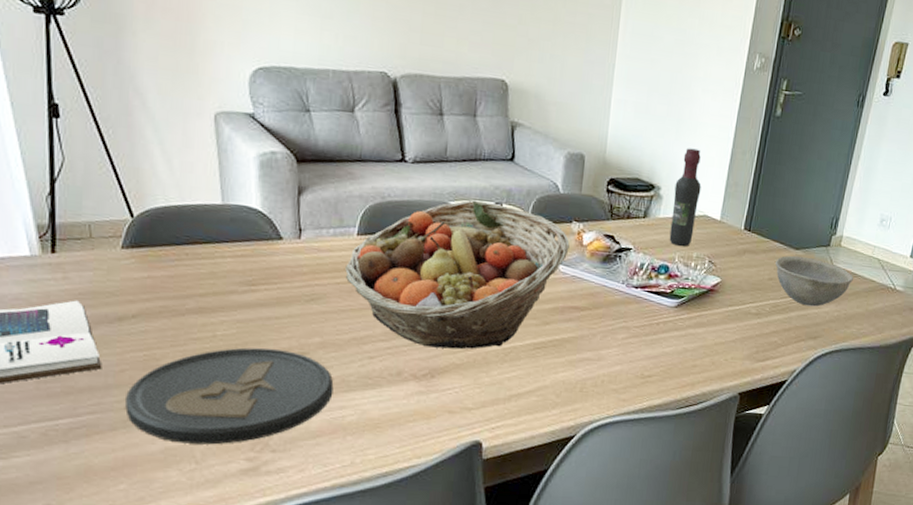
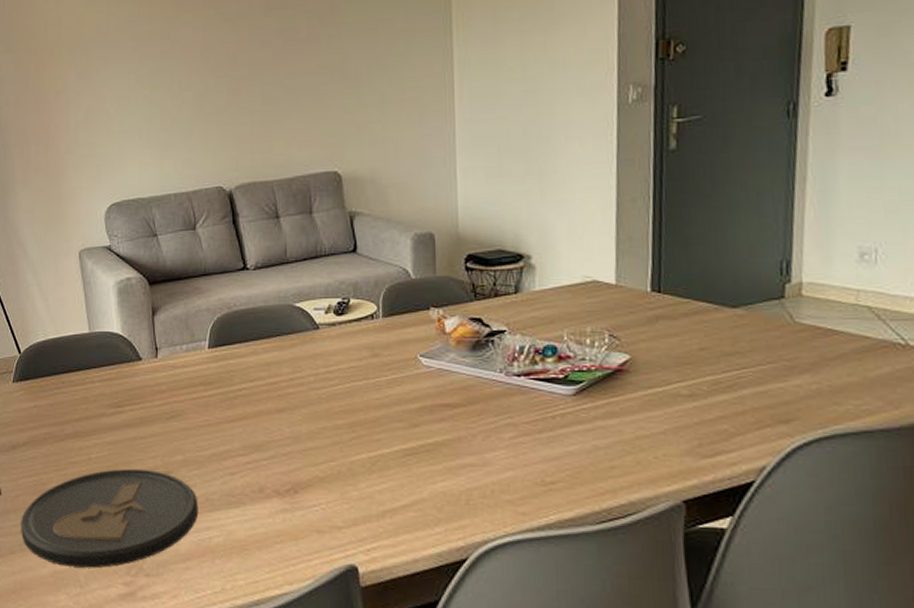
fruit basket: present [345,200,570,349] -> none [200,298,430,461]
wine bottle: present [669,148,701,247] -> none [549,205,584,322]
bowl: present [775,255,854,307] -> none [705,315,832,380]

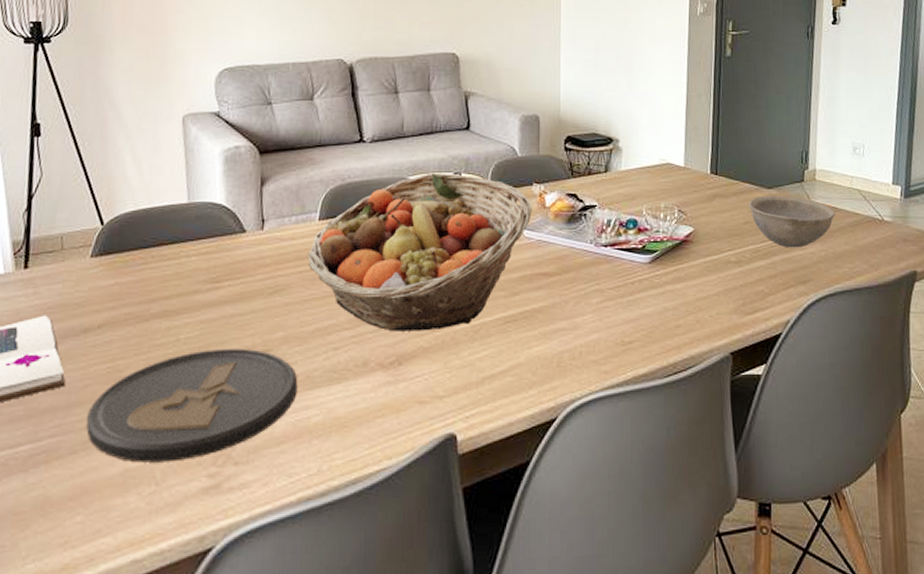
fruit basket: none [200,298,430,461] -> present [307,173,532,332]
bowl: none [705,315,832,380] -> present [749,195,835,248]

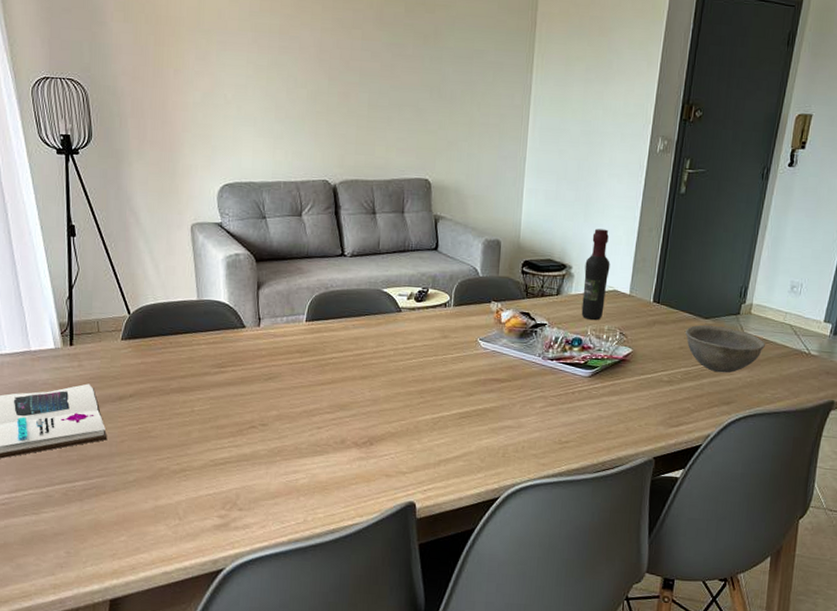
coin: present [86,348,298,463] -> none [125,420,289,504]
fruit basket: present [307,173,532,332] -> none [296,286,489,420]
wine bottle: none [633,97,660,198] -> present [581,229,610,321]

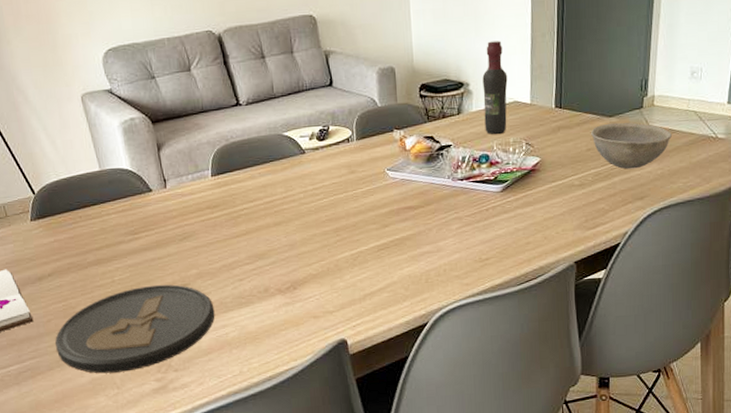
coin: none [125,420,289,504] -> present [55,284,215,374]

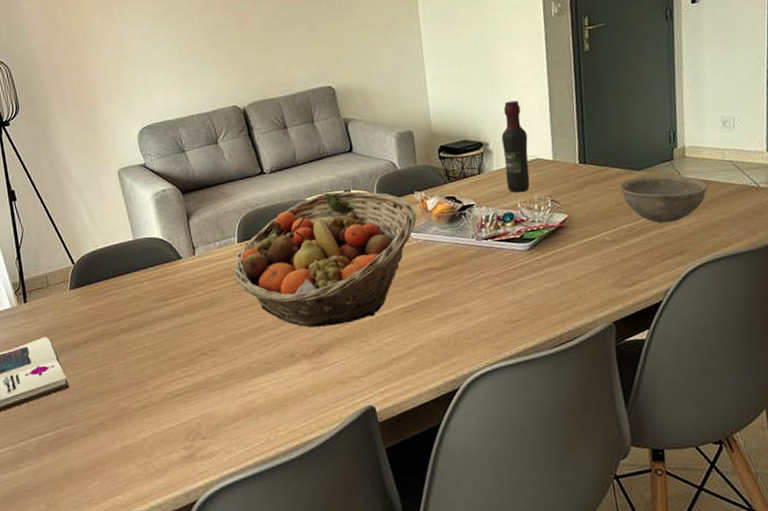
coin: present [55,284,215,374] -> none [89,350,242,441]
fruit basket: none [206,127,395,264] -> present [233,191,417,328]

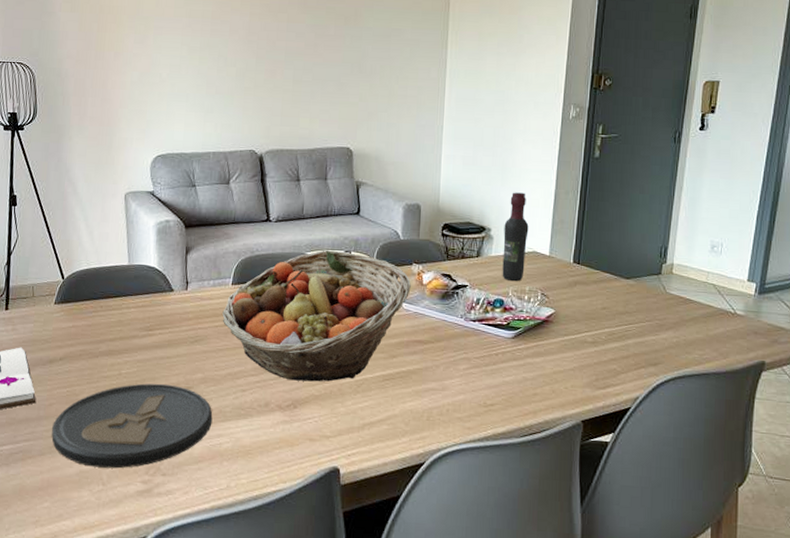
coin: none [89,350,242,441] -> present [51,383,213,469]
bowl: present [619,175,708,224] -> none [607,285,689,334]

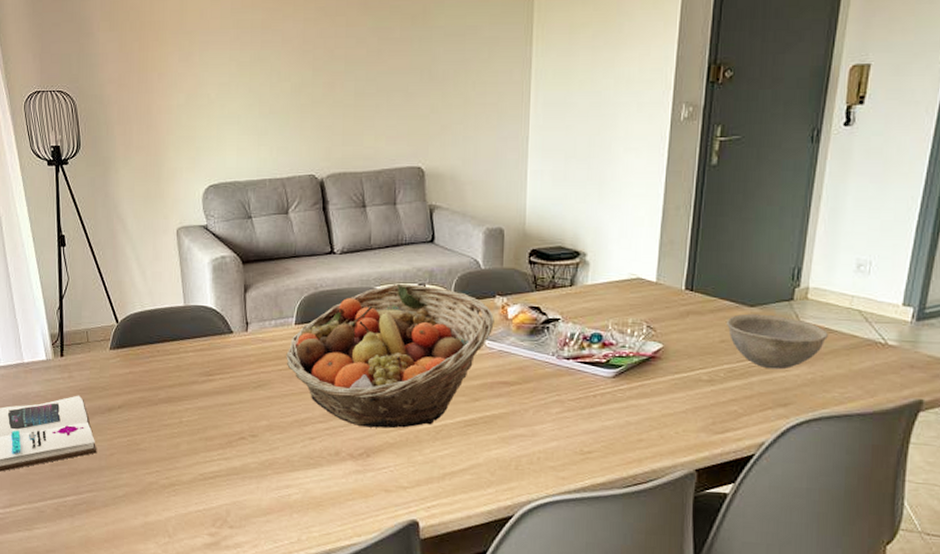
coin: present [51,383,213,469] -> none [114,431,280,521]
wine bottle: present [502,192,529,282] -> none [600,210,632,313]
bowl: none [607,285,689,334] -> present [727,313,828,370]

